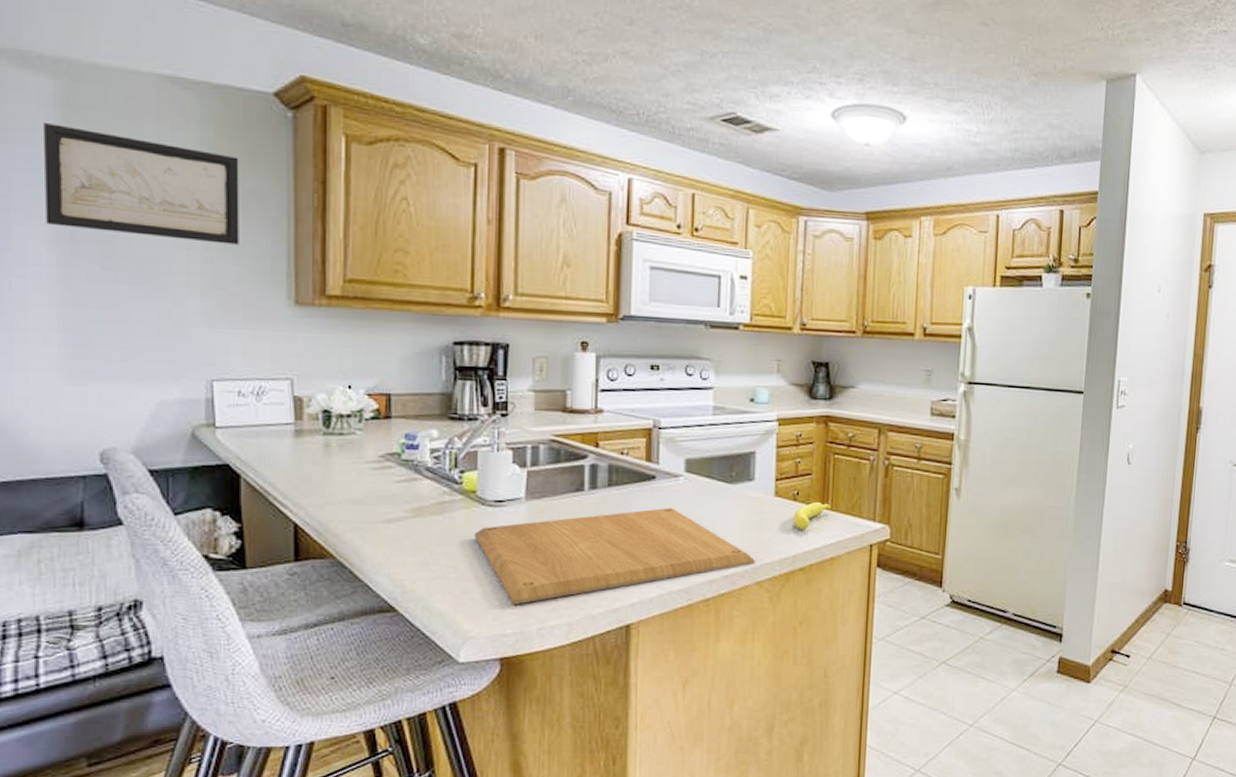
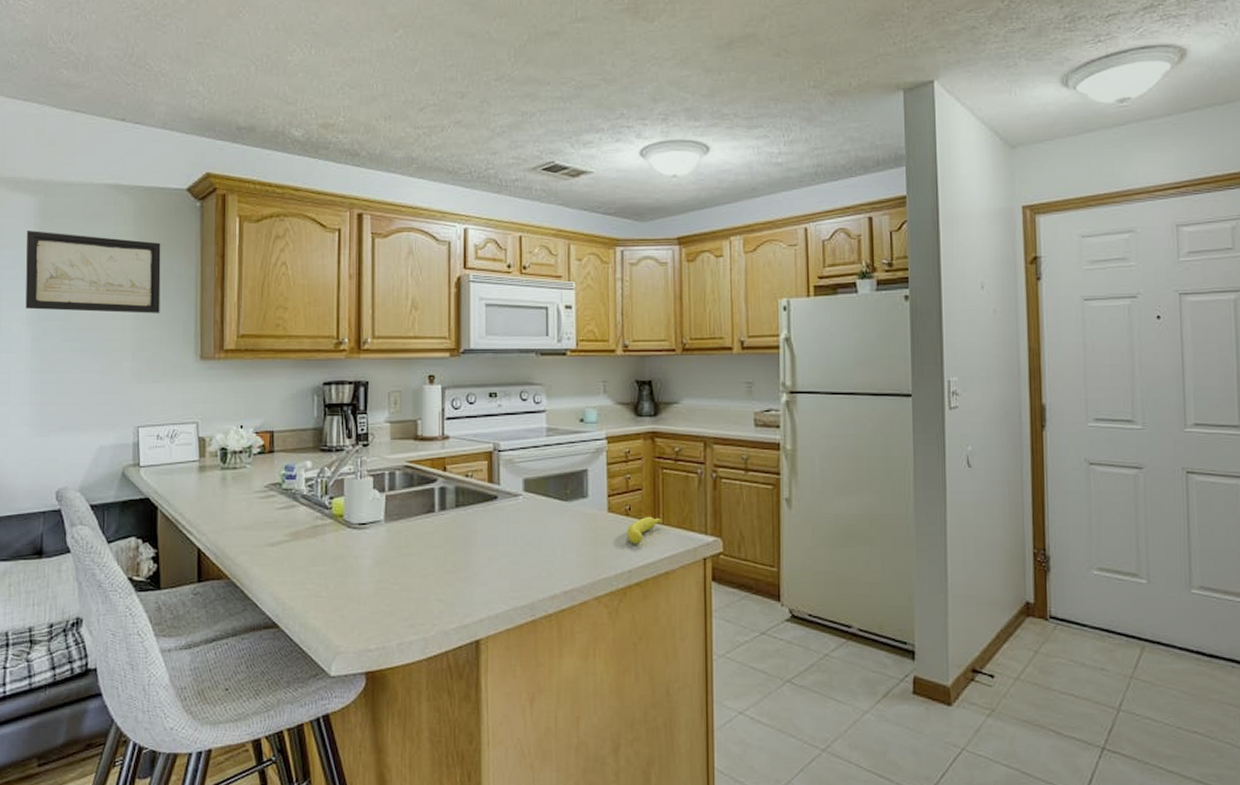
chopping board: present [475,507,755,605] -> none [342,525,592,621]

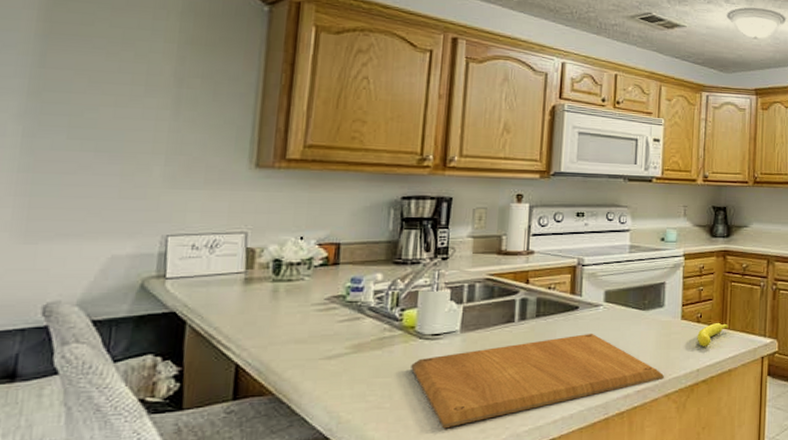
wall art: present [25,231,161,314] -> none [16,13,215,117]
chopping board: none [342,525,592,621] -> present [411,333,664,429]

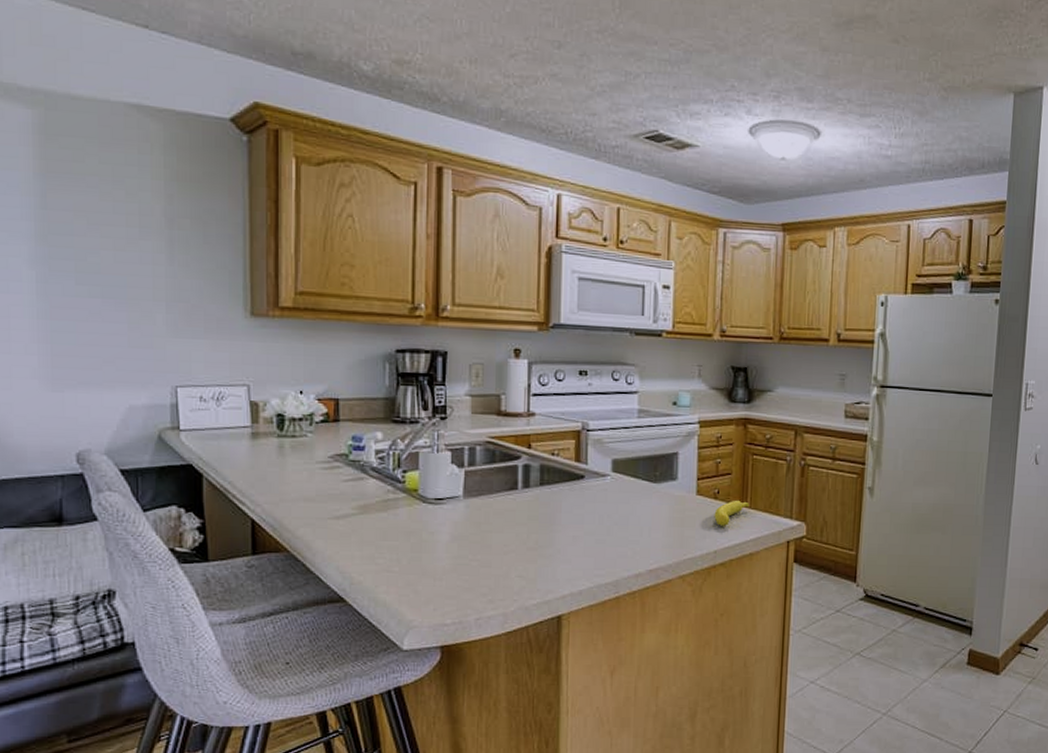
chopping board: present [411,333,664,429] -> none [417,505,678,597]

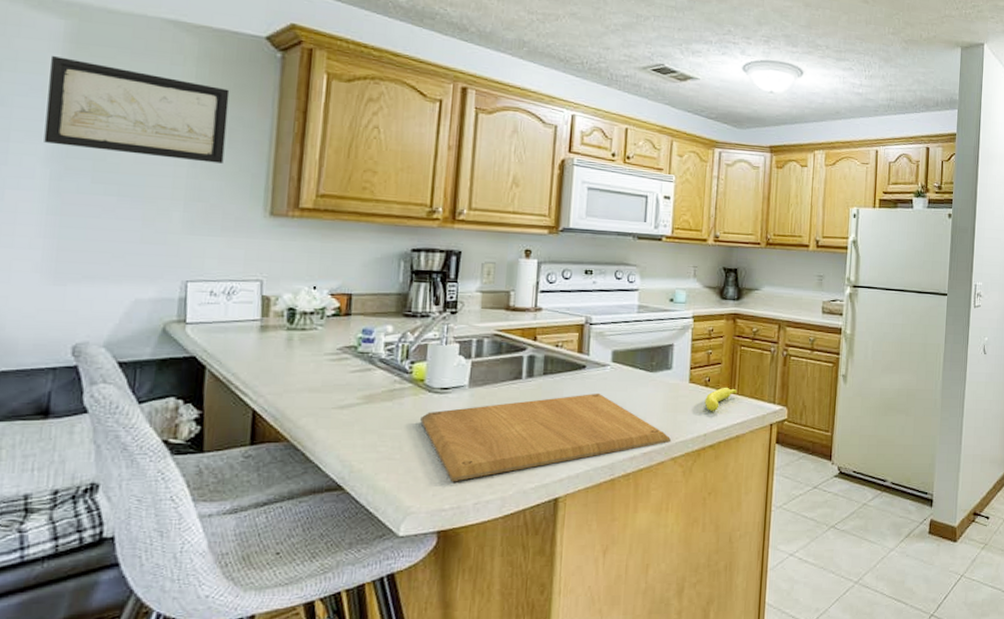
wall art: none [22,150,200,261] -> present [44,56,230,164]
chopping board: none [417,505,678,597] -> present [420,393,671,482]

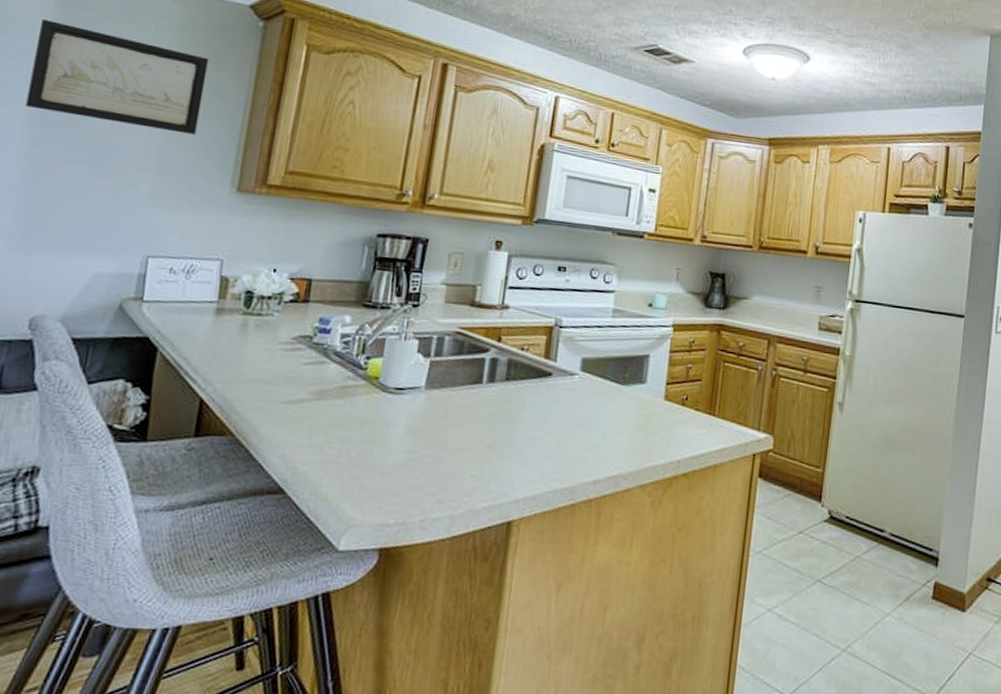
chopping board: present [420,393,671,482] -> none [371,404,640,495]
banana: present [704,387,738,411] -> none [680,407,718,435]

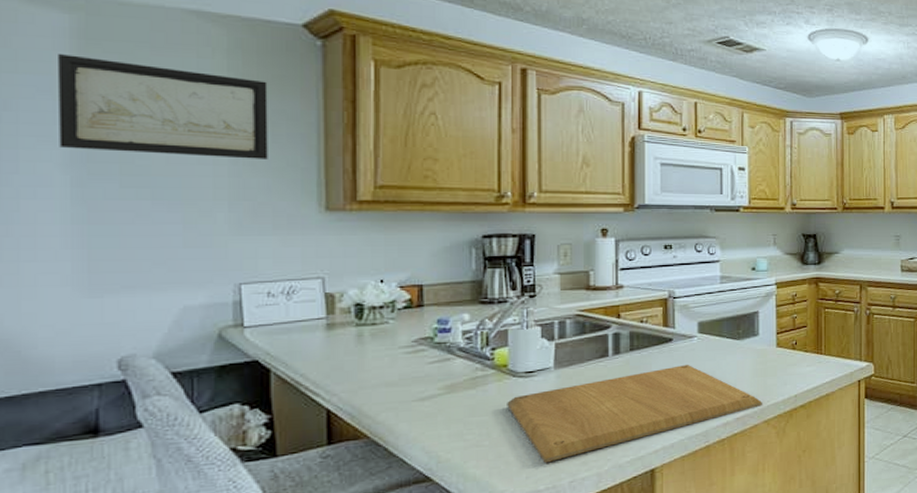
chopping board: none [371,404,640,495] -> present [507,364,762,463]

